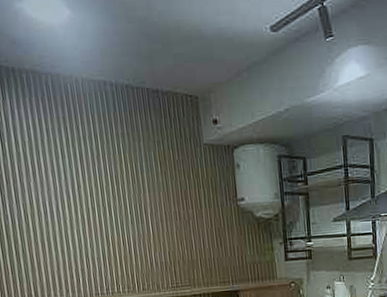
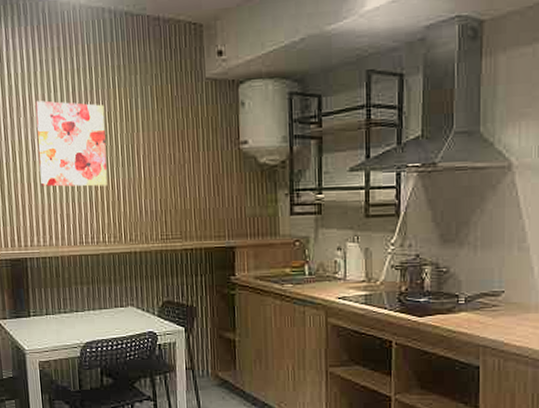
wall art: none [44,166,119,245] -> present [35,100,107,187]

